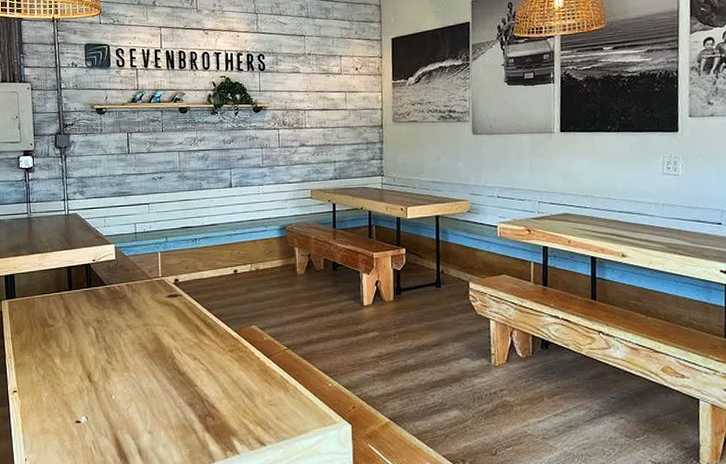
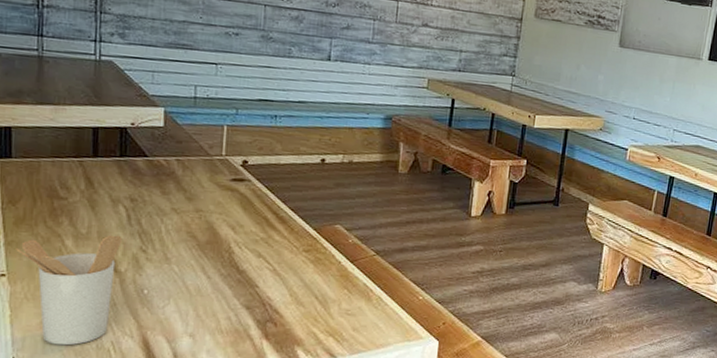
utensil holder: none [22,351,94,447] -> present [16,235,122,346]

